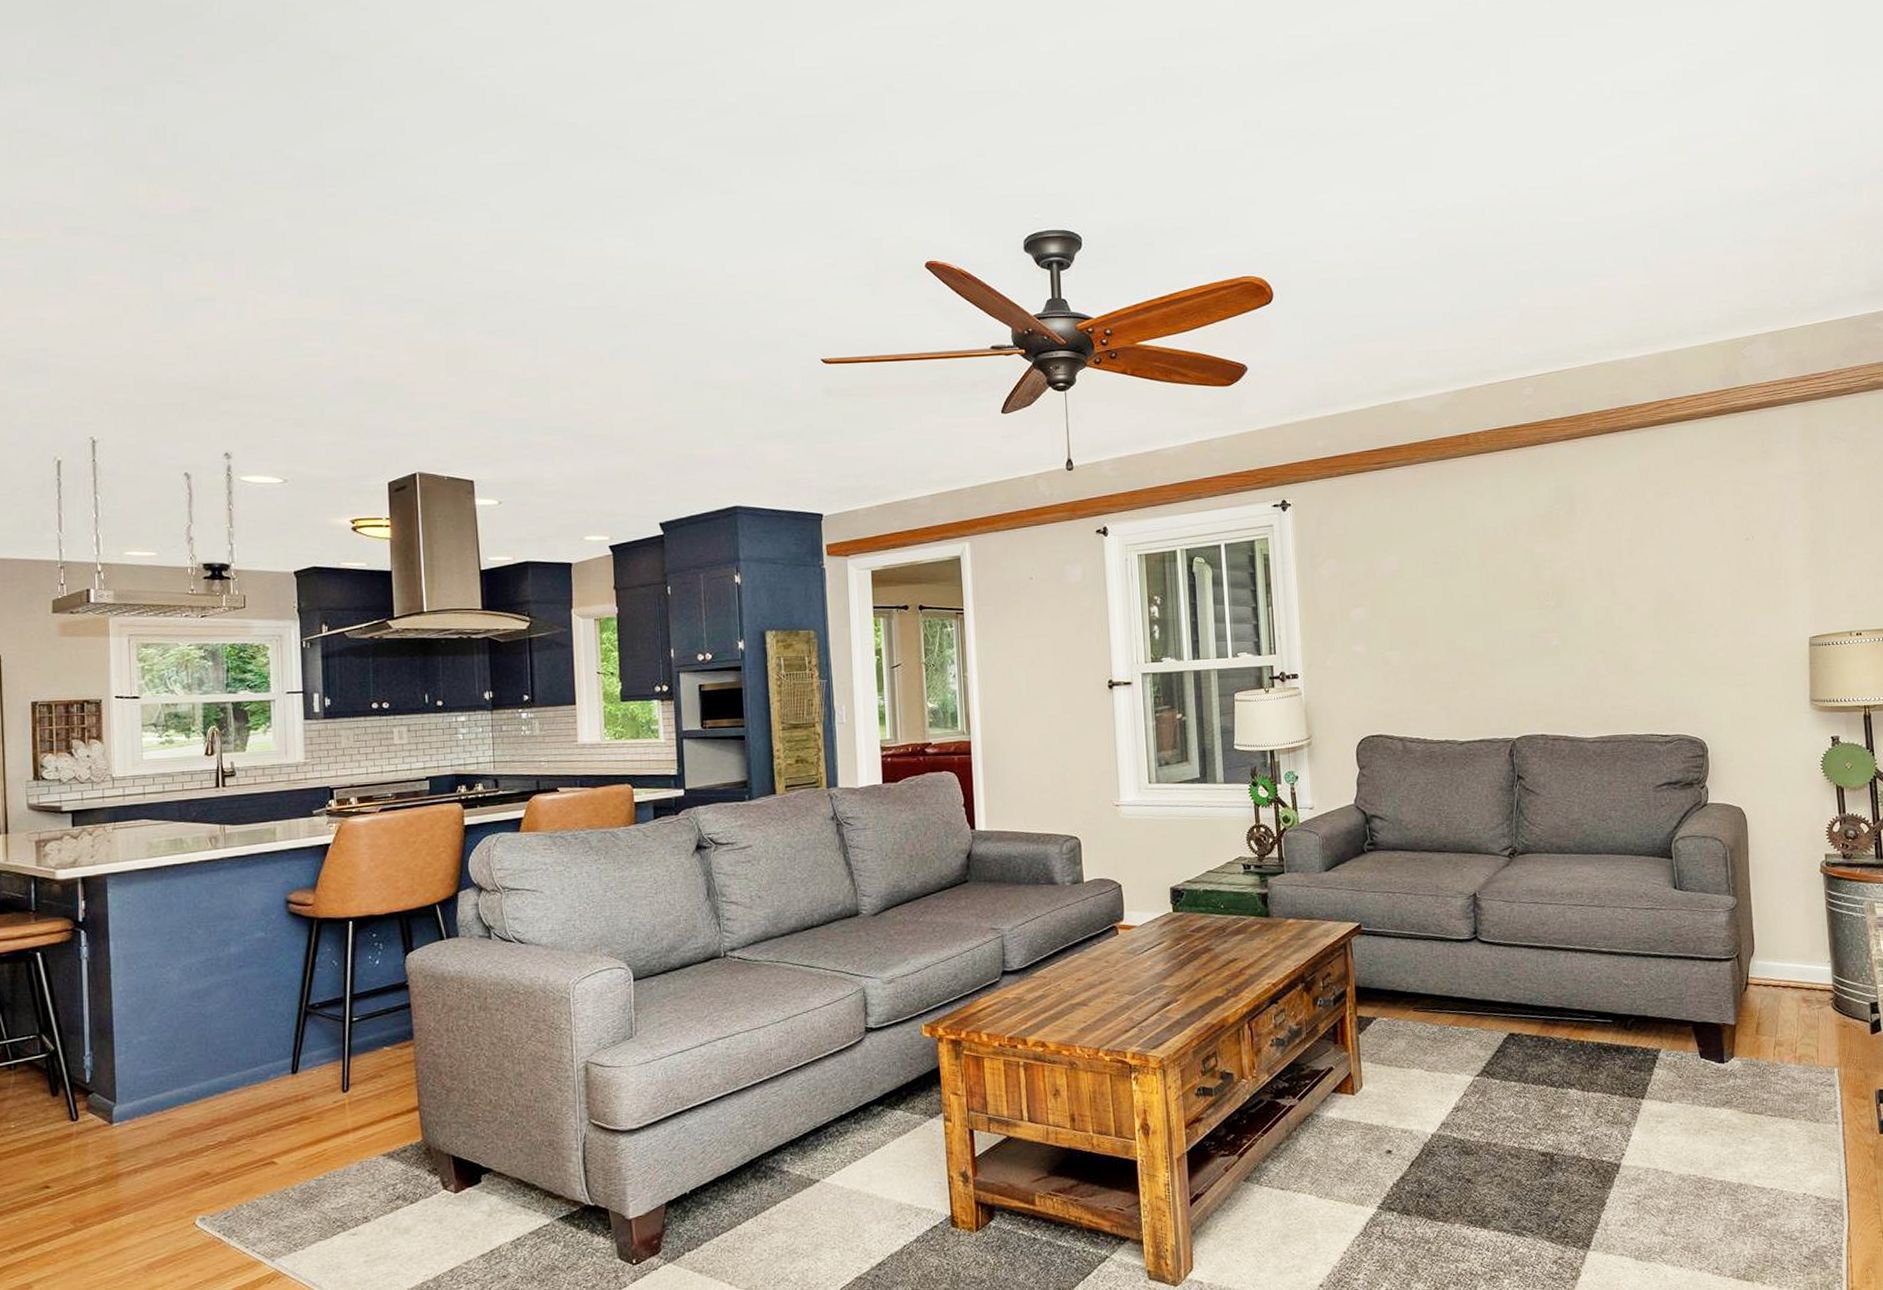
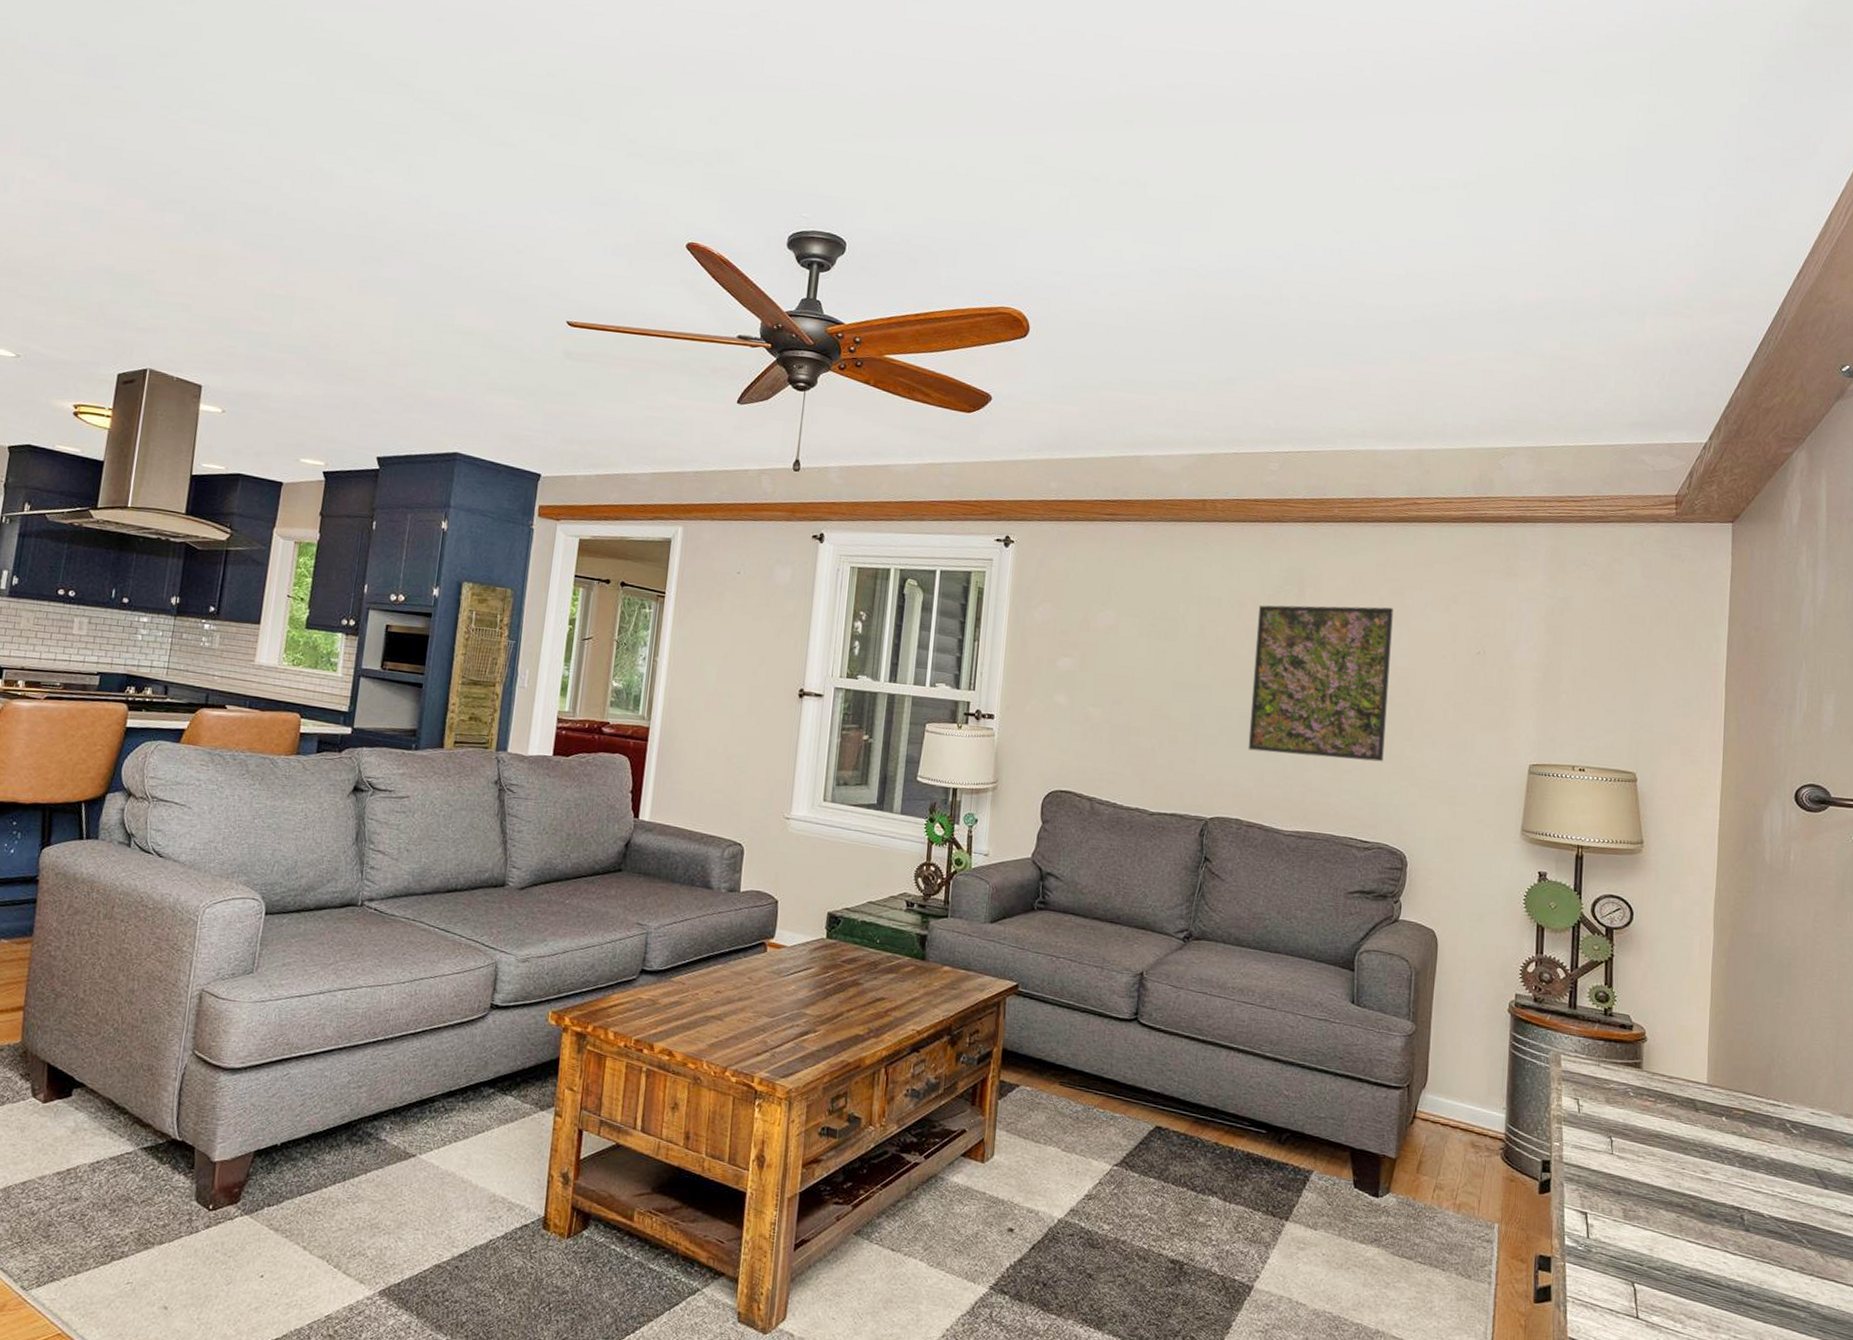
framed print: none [1533,509,1672,668] -> present [1248,605,1394,762]

